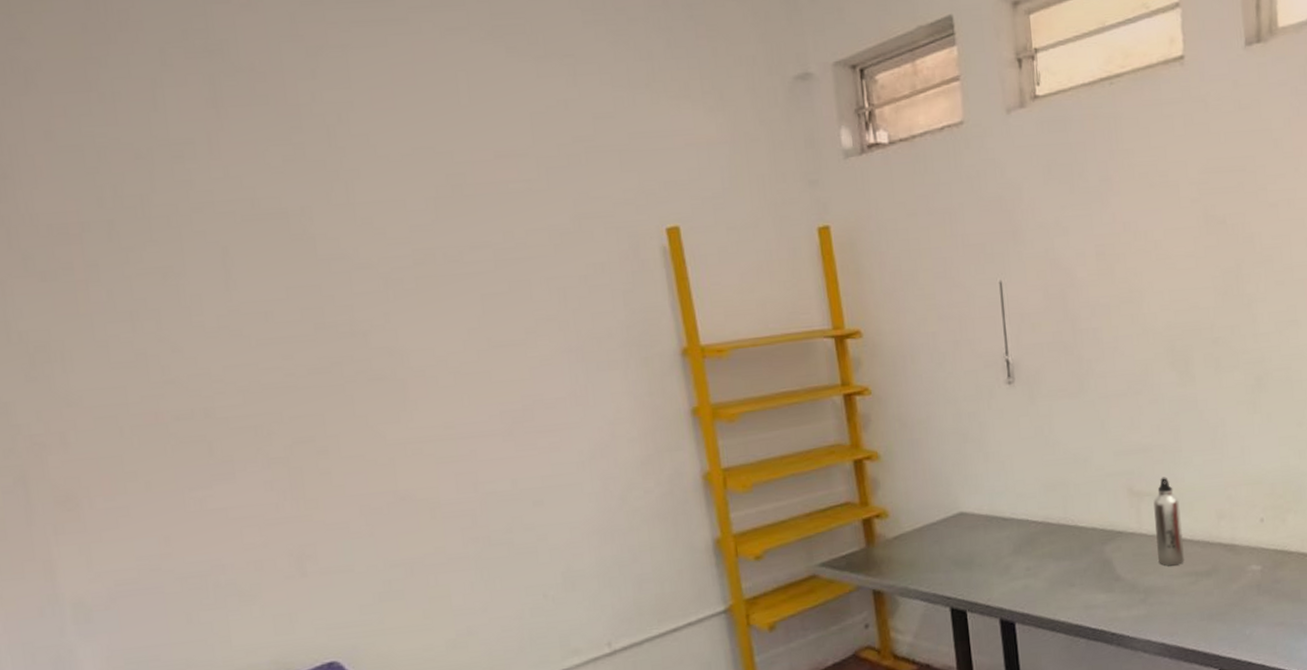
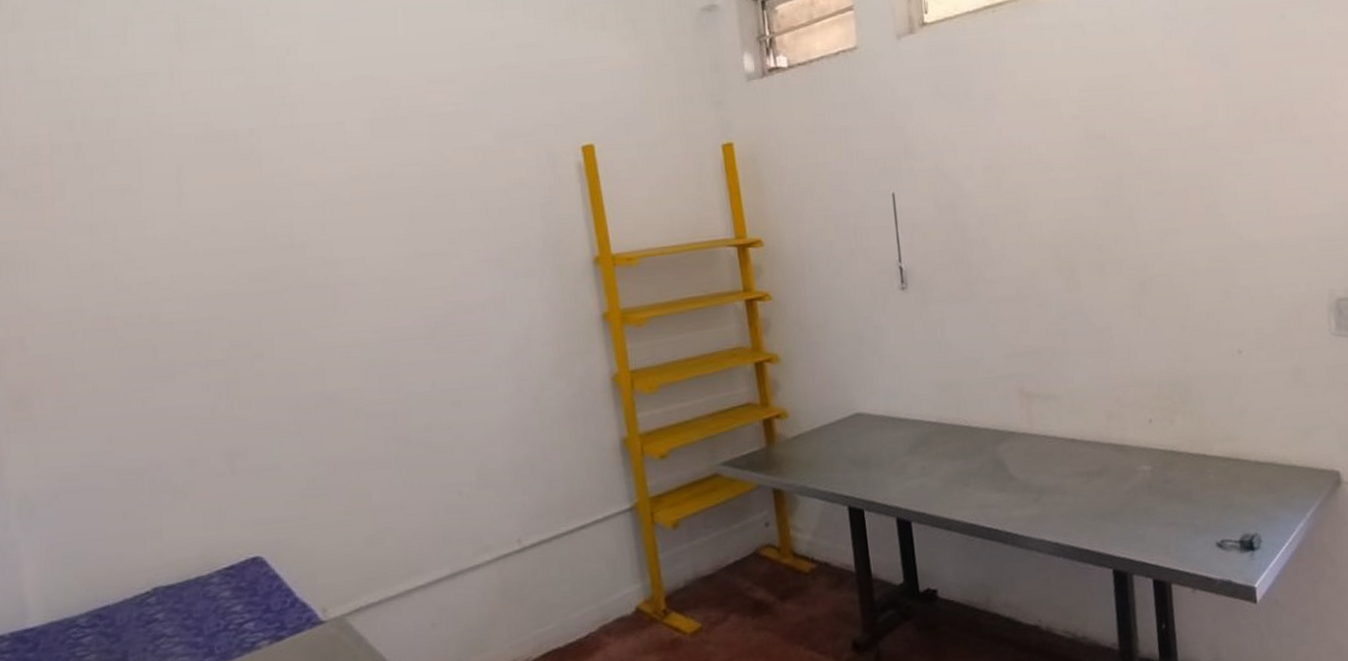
water bottle: present [1153,477,1184,566] -> none [1044,378,1076,466]

